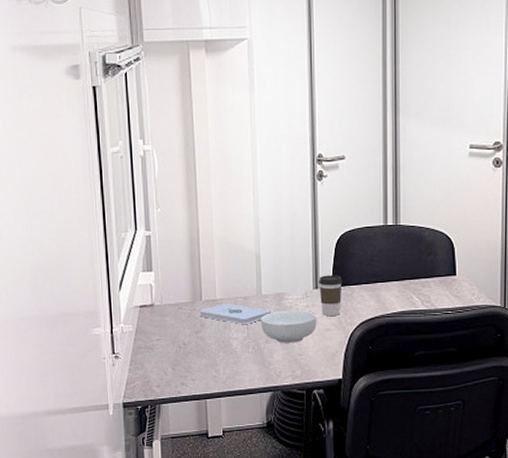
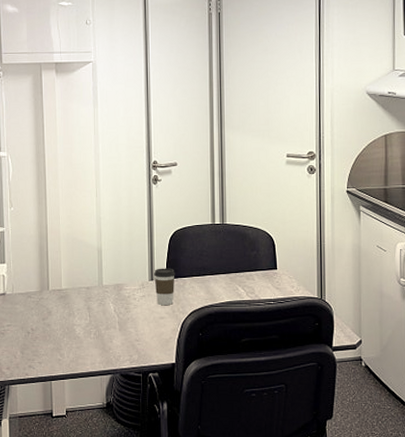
notepad: present [199,303,272,324] -> none [47,293,112,312]
cereal bowl: present [260,310,317,343] -> none [101,299,152,330]

